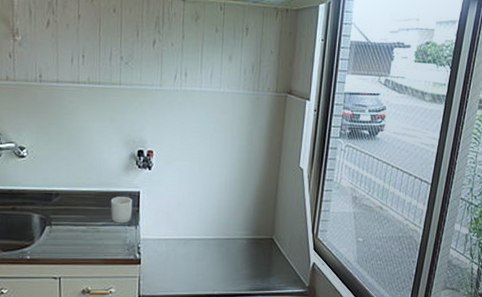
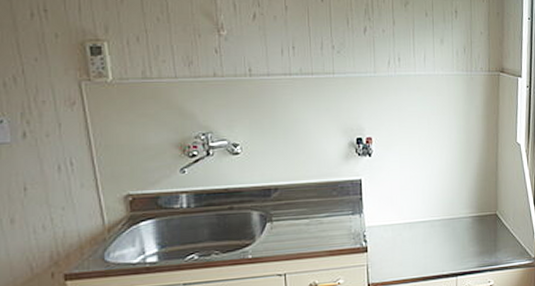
mug: present [110,197,133,224] -> none [332,186,356,213]

